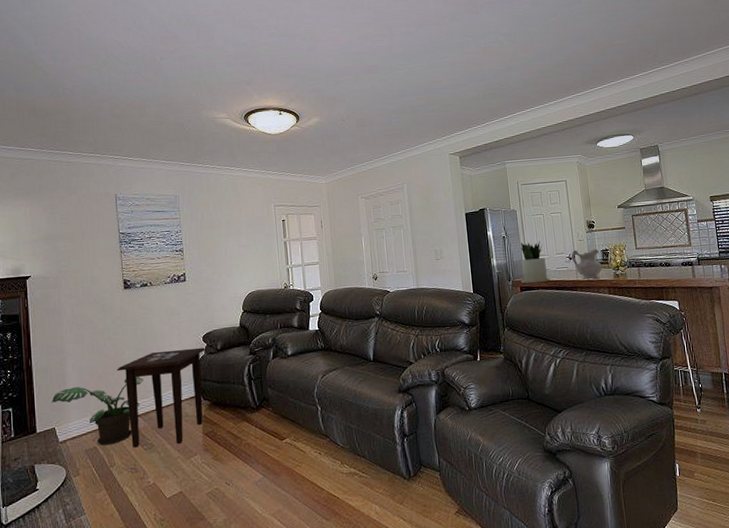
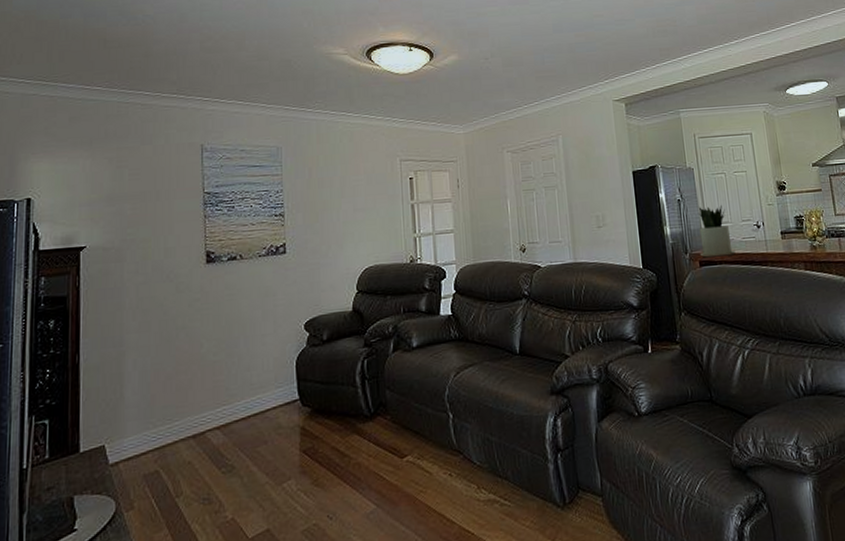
potted plant: present [51,376,143,446] -> none [102,376,225,469]
side table: present [117,347,206,448] -> none [191,337,309,471]
ceramic pitcher: present [571,248,602,279] -> none [759,215,796,252]

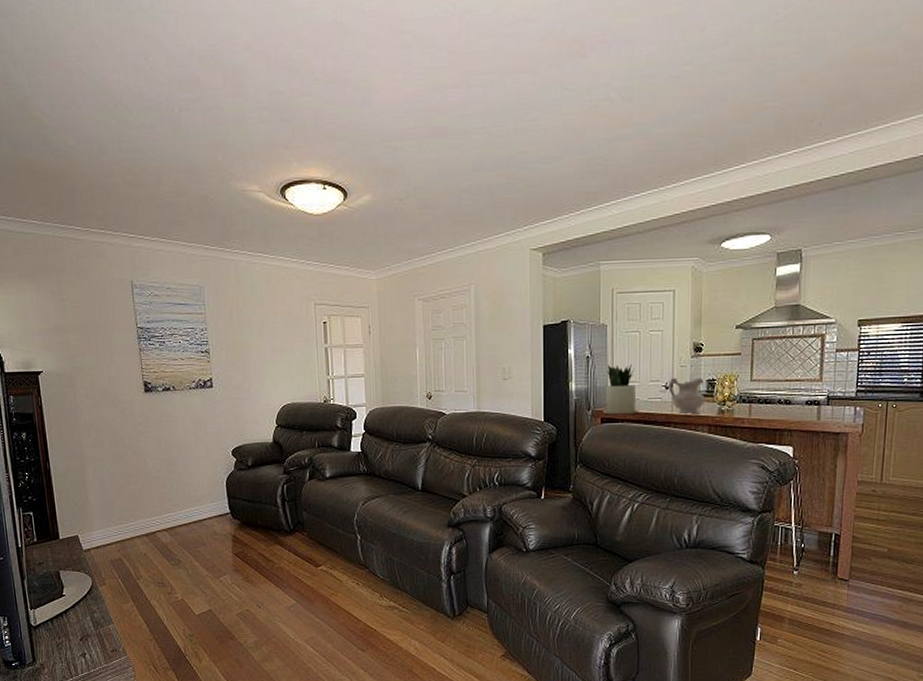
ceramic pitcher: none [759,215,796,252] -> present [667,377,705,413]

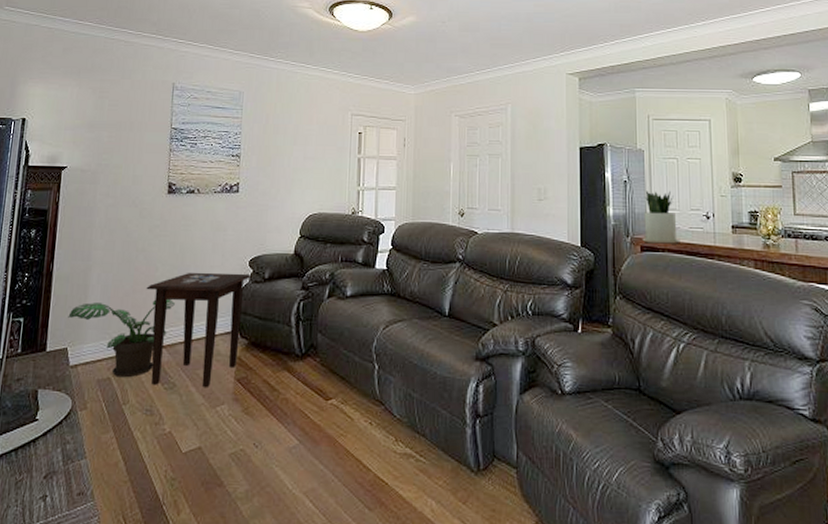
potted plant: none [73,489,169,558] -> present [68,299,175,378]
side table: none [140,462,236,562] -> present [146,272,252,387]
ceramic pitcher: present [667,377,705,413] -> none [708,208,748,246]

